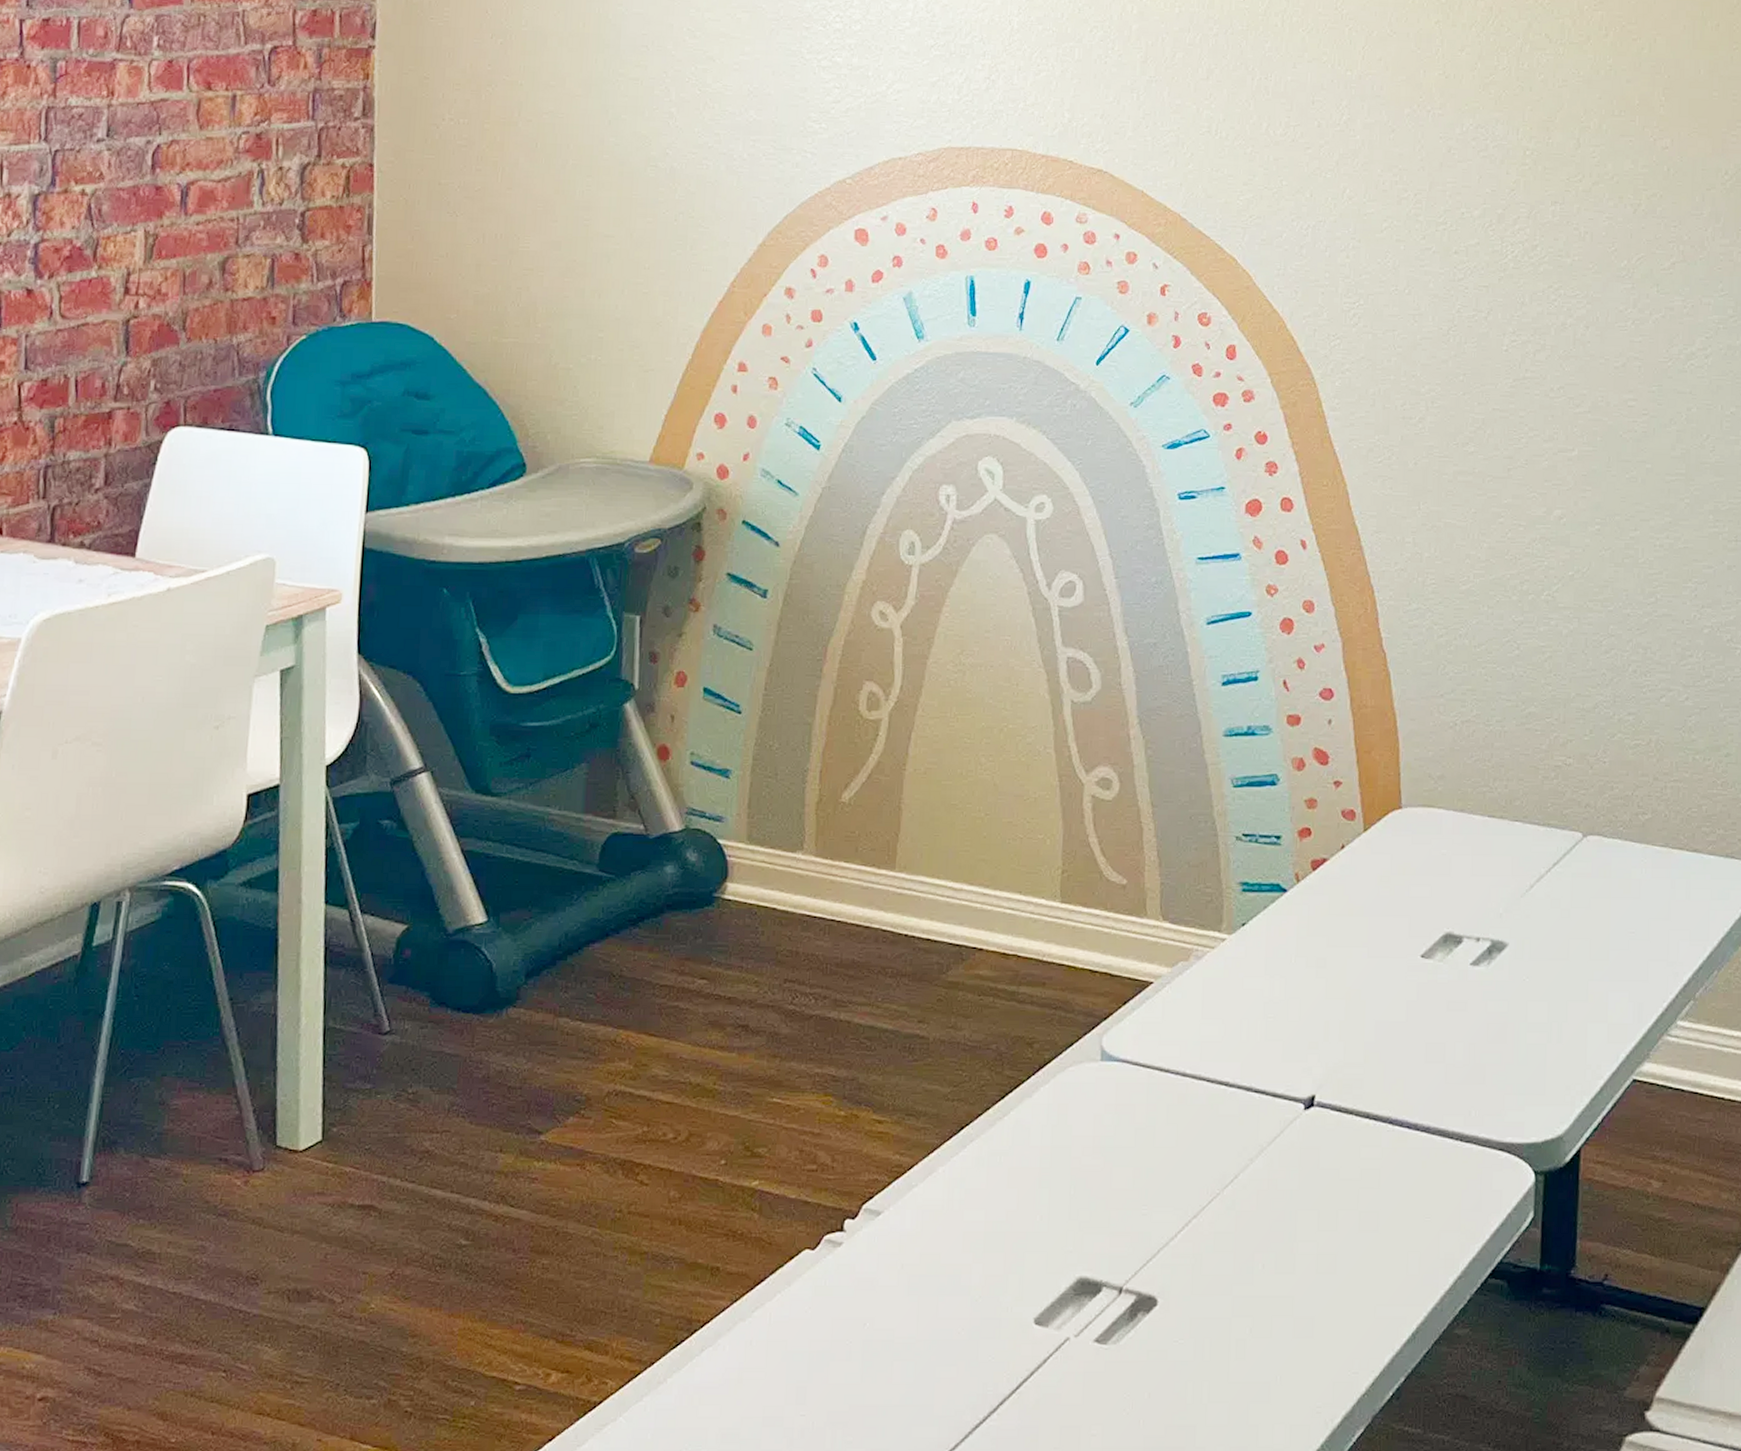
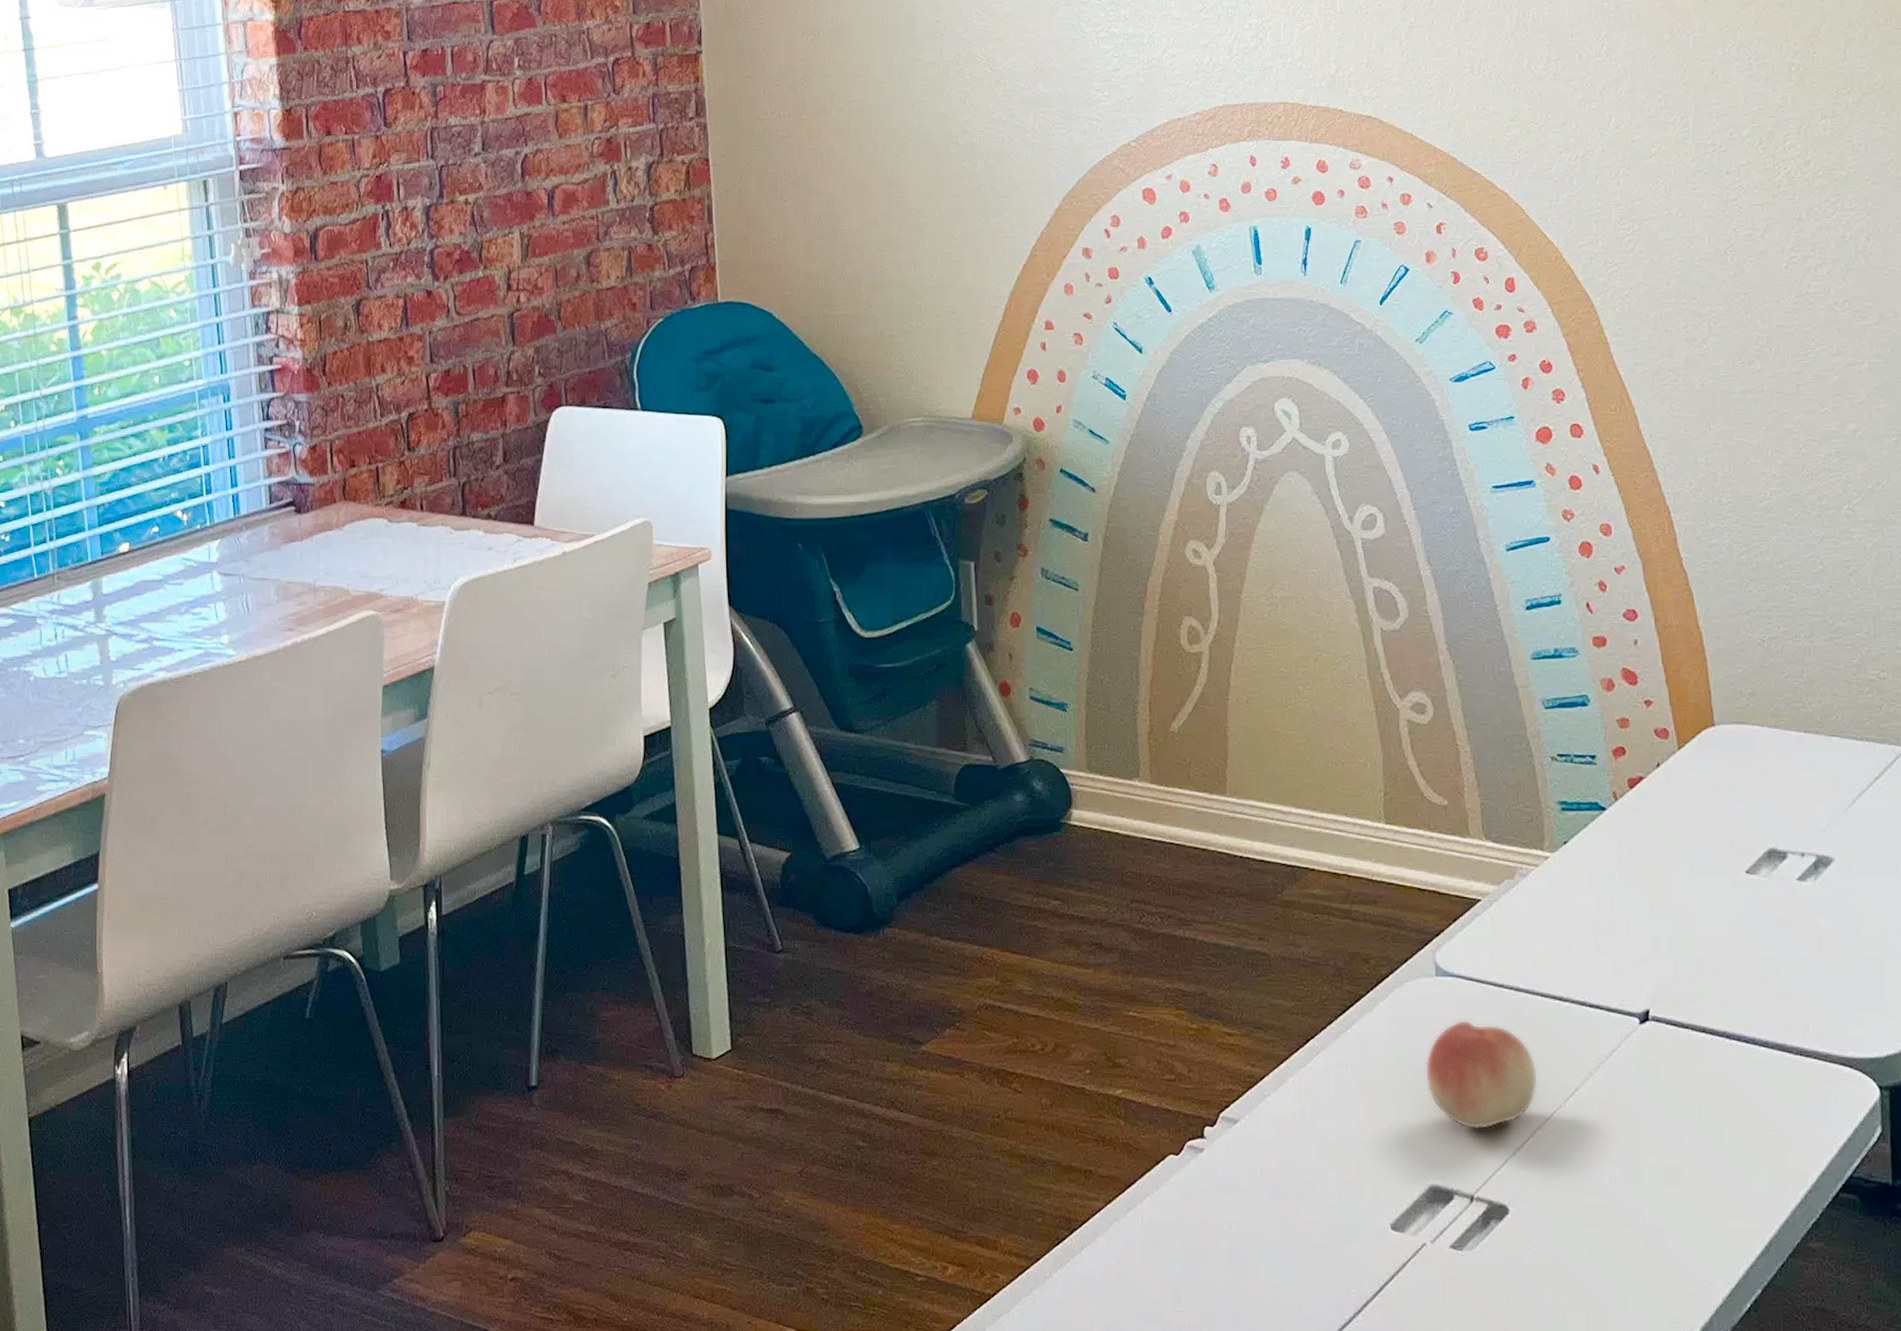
fruit: none [1081,1106,1198,1220] -> present [1424,1020,1539,1130]

